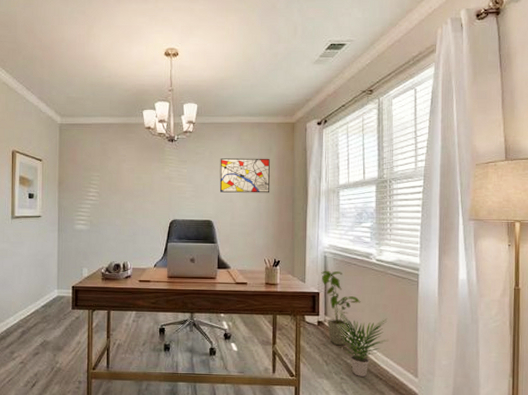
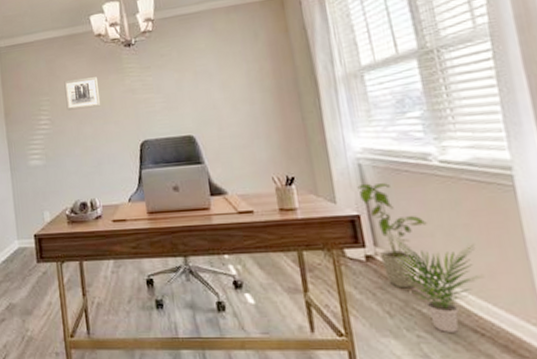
wall art: none [113,162,143,188] -> present [64,77,101,110]
wall art: present [219,158,270,193] -> none [192,46,265,99]

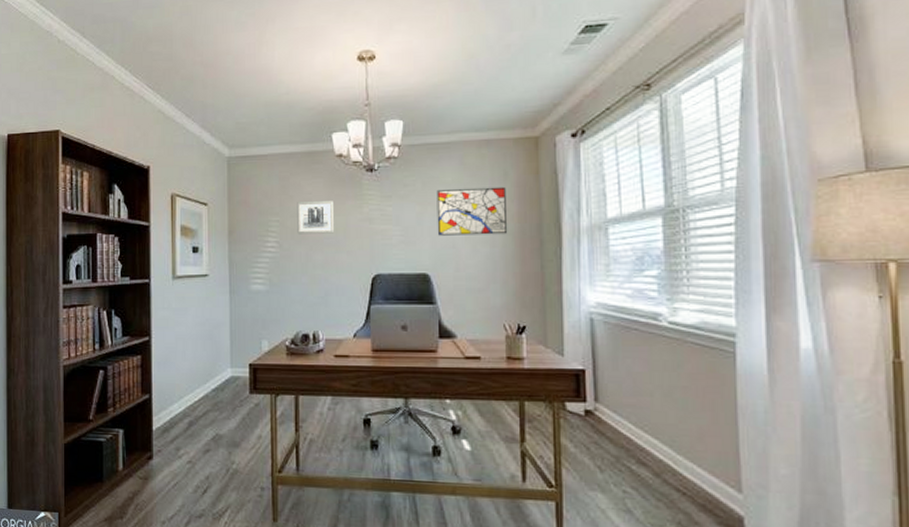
wall art: none [192,46,265,99] -> present [436,186,508,236]
house plant: present [357,183,427,289] -> none [586,338,648,445]
potted plant: present [391,234,484,332] -> none [610,391,693,490]

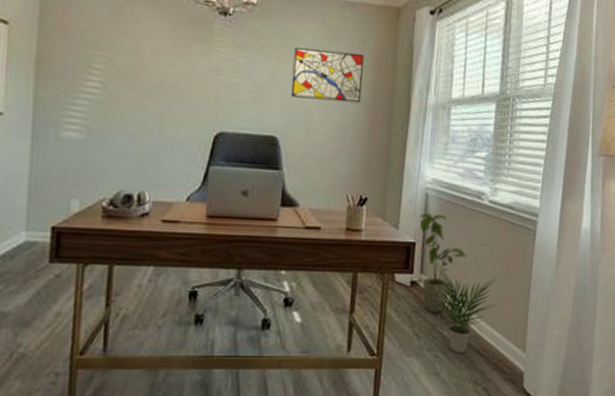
wall art: present [297,201,335,234] -> none [129,37,178,81]
house plant: none [586,338,648,445] -> present [419,213,466,313]
potted plant: none [610,391,693,490] -> present [430,264,497,353]

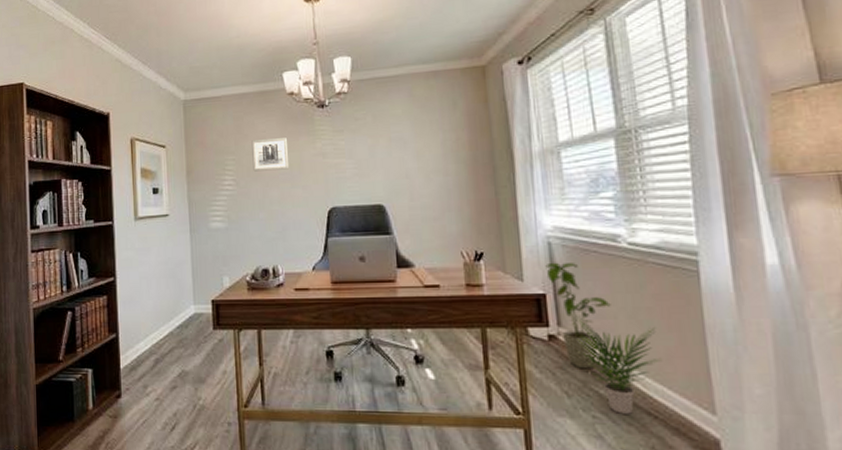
wall art: none [129,37,178,81] -> present [251,138,290,172]
wall art: present [290,47,364,104] -> none [387,116,460,167]

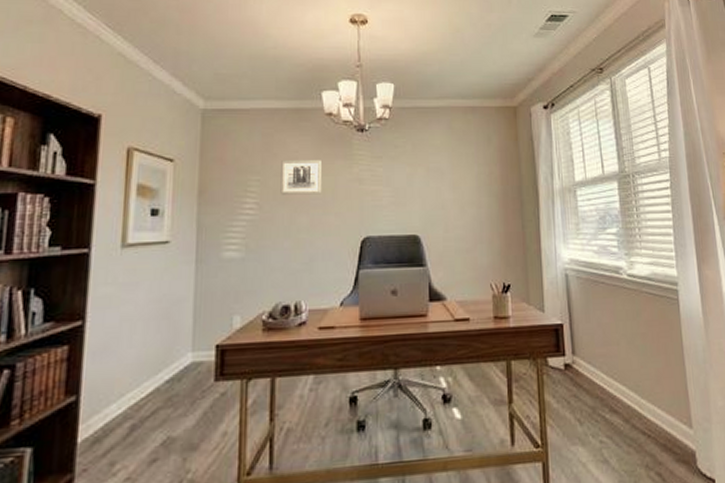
house plant: present [545,262,611,369] -> none [563,293,615,396]
potted plant: present [575,315,661,414] -> none [586,343,653,436]

